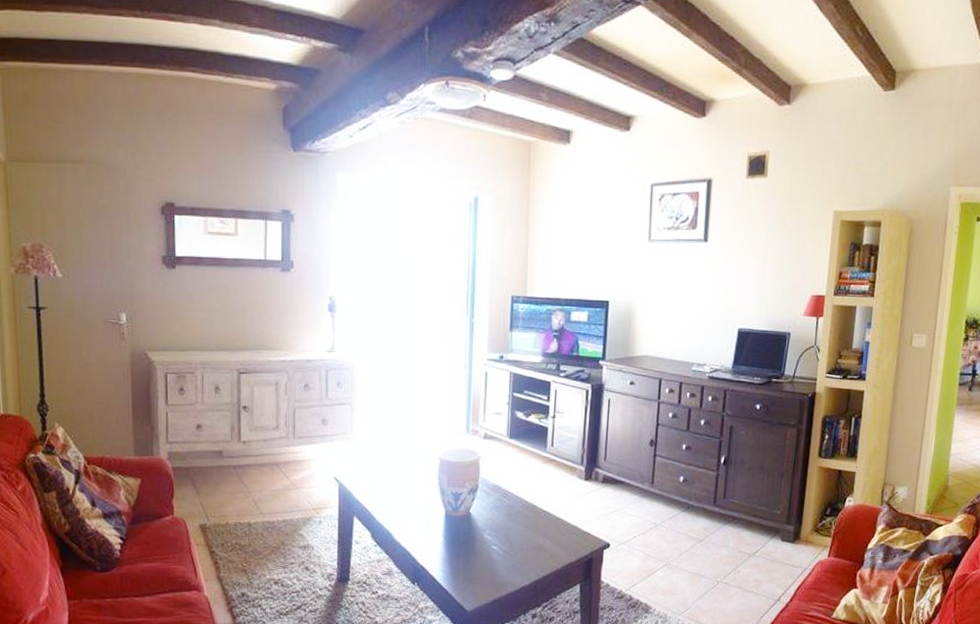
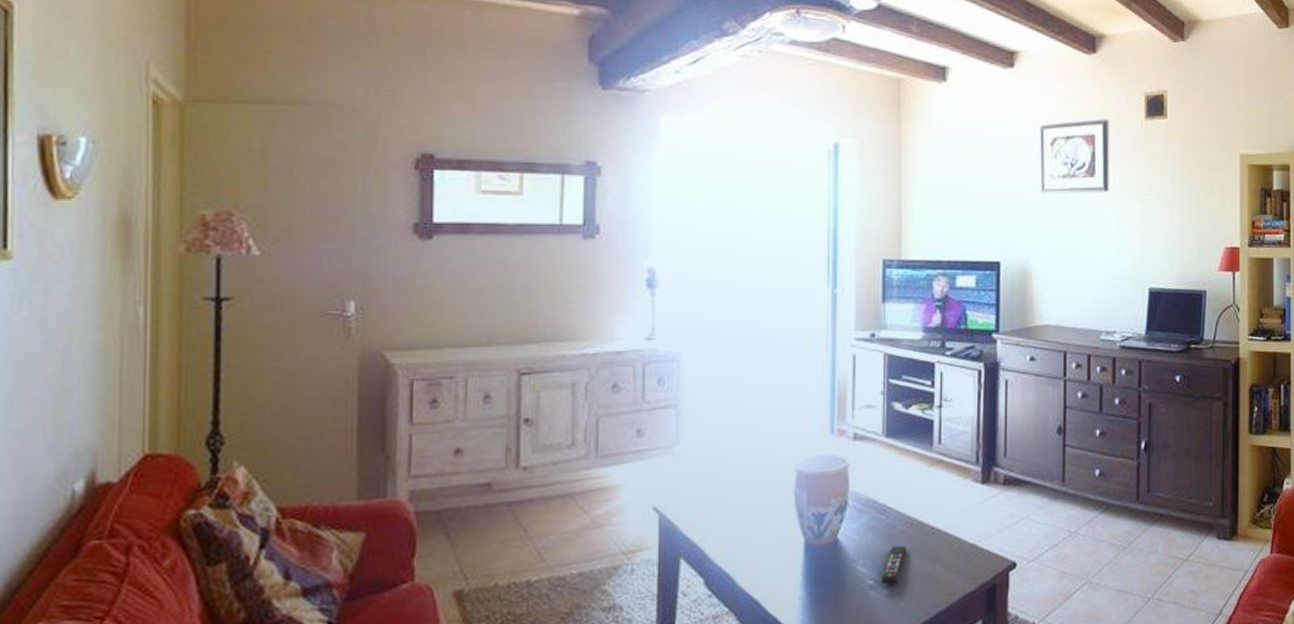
remote control: none [502,522,523,550] -> present [880,545,907,584]

